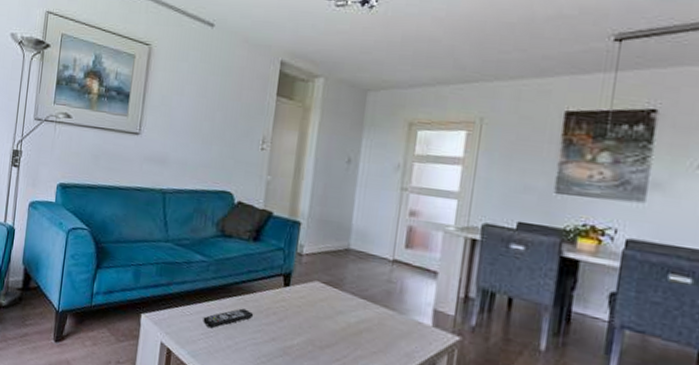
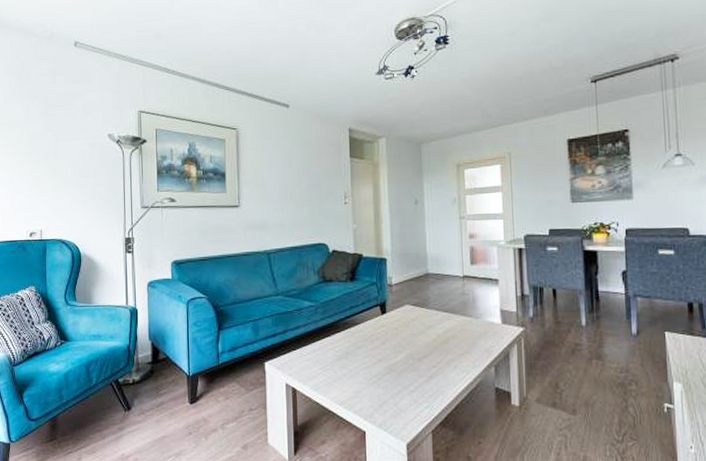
remote control: present [203,308,254,329] -> none [319,340,361,363]

